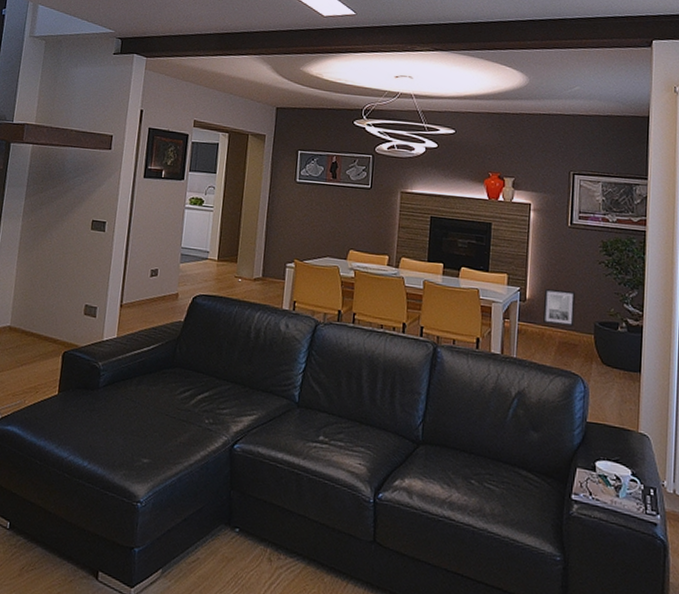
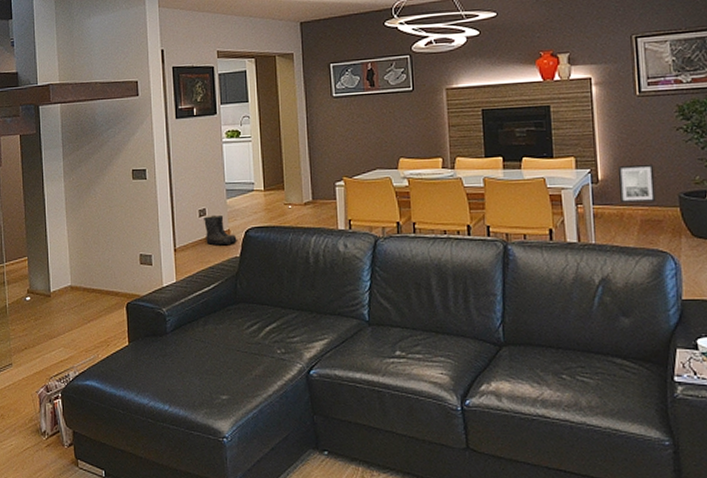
boots: none [153,276,185,308] -> present [204,215,238,246]

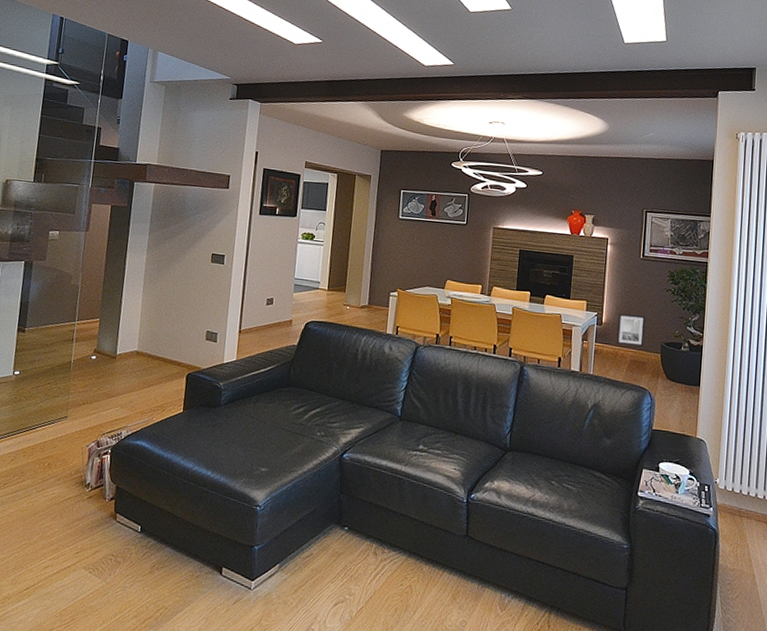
boots: present [204,215,238,246] -> none [269,305,298,333]

